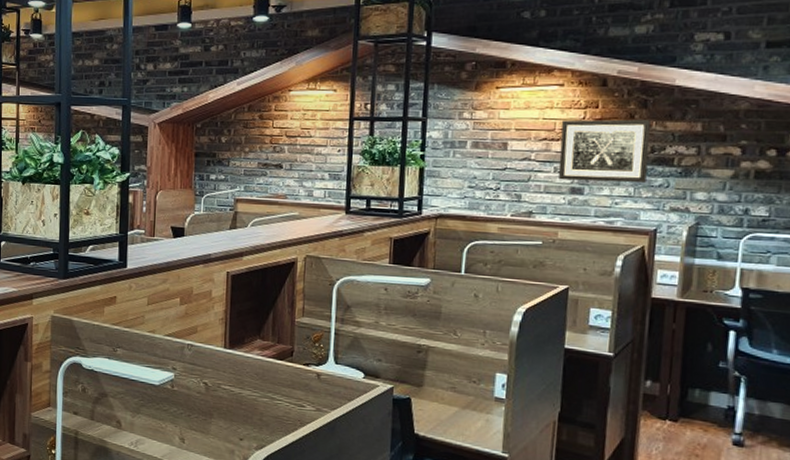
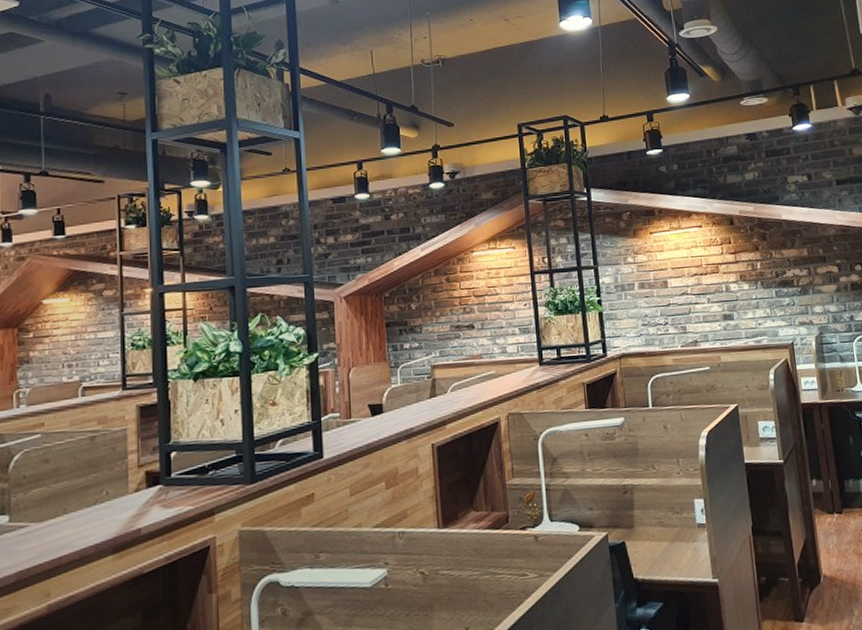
wall art: present [558,119,651,183] -> none [706,250,777,309]

